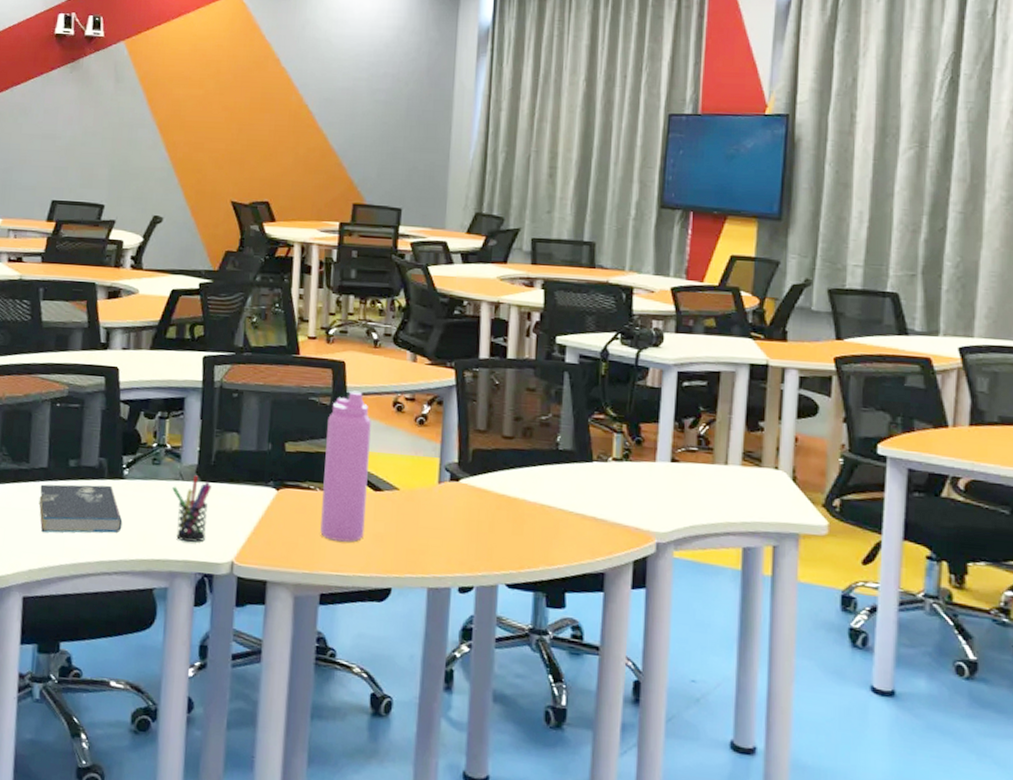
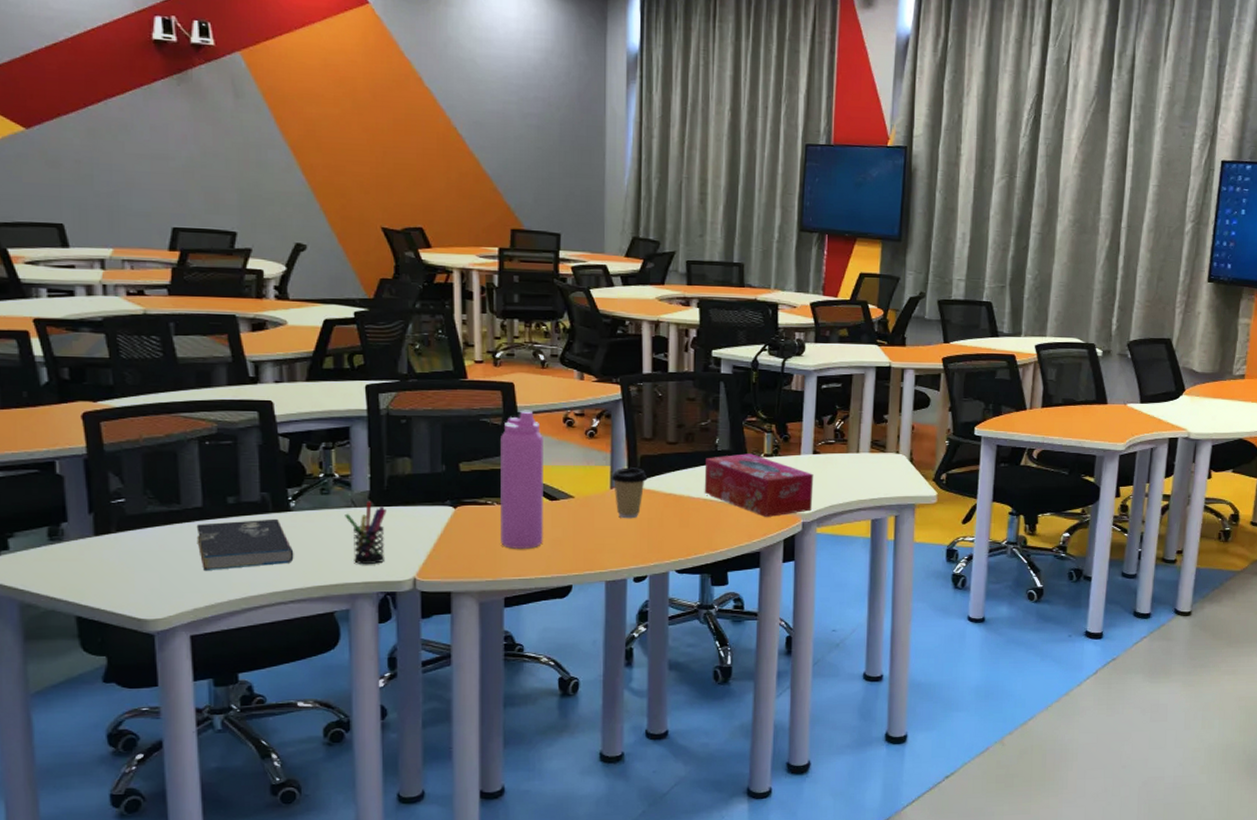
coffee cup: none [439,461,480,520] -> present [611,467,648,519]
tissue box: none [541,455,671,533] -> present [704,453,814,517]

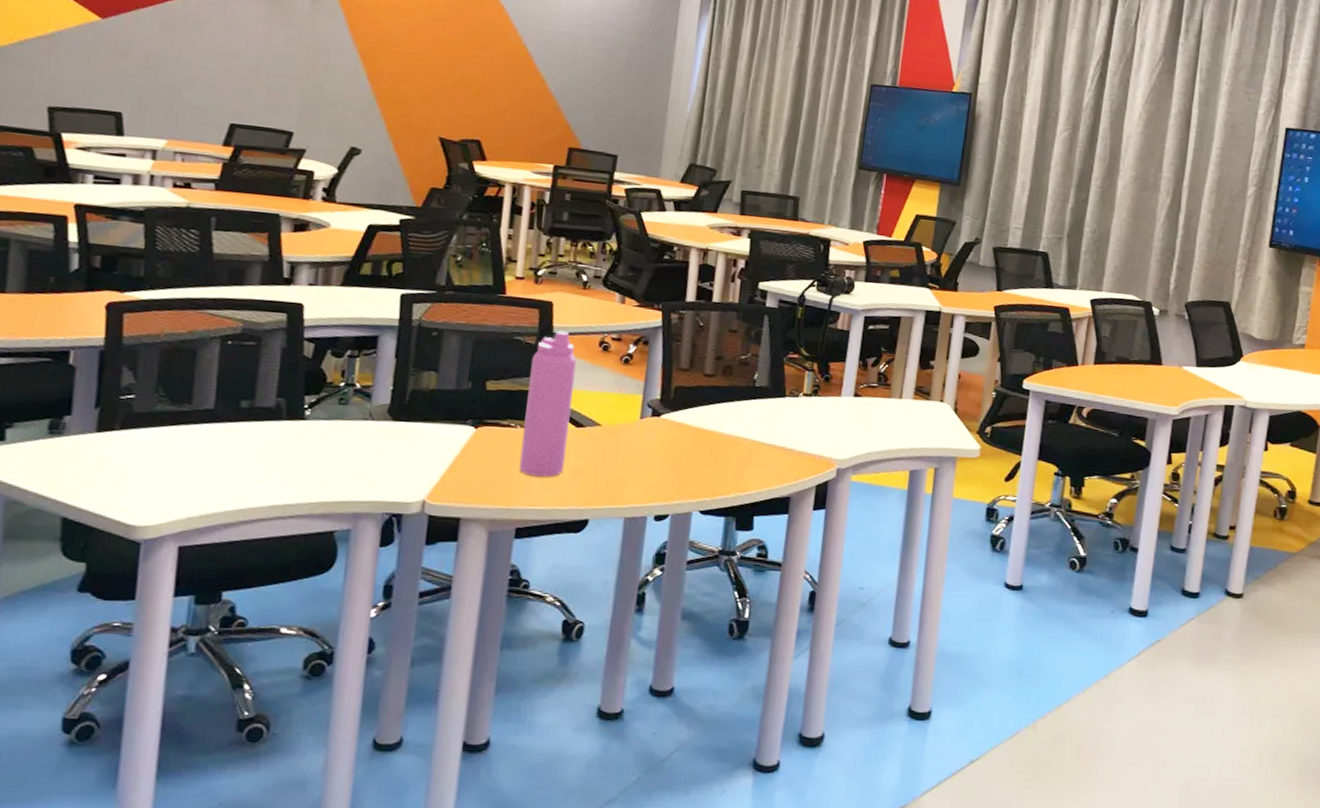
book: present [196,518,294,570] -> none [202,426,302,478]
pen holder: present [345,501,387,564] -> none [360,415,405,482]
coffee cup: present [611,467,648,519] -> none [642,398,680,453]
tissue box: present [704,453,814,517] -> none [737,391,853,460]

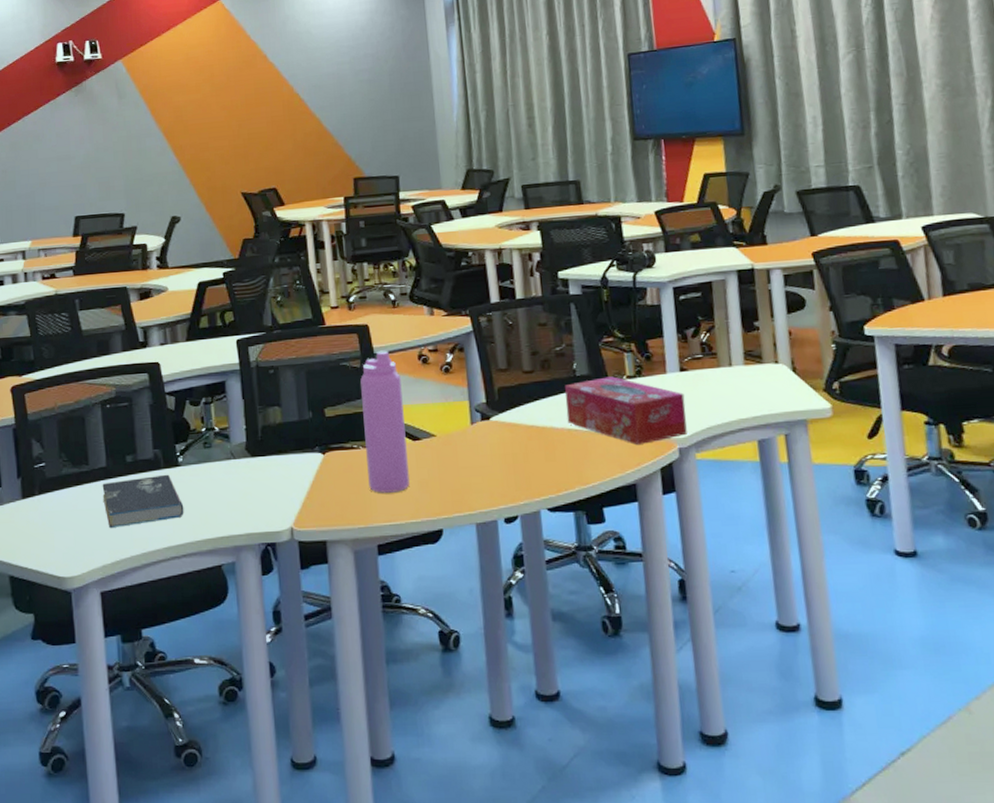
book: none [202,426,302,478] -> present [102,474,184,528]
tissue box: none [737,391,853,460] -> present [565,376,687,445]

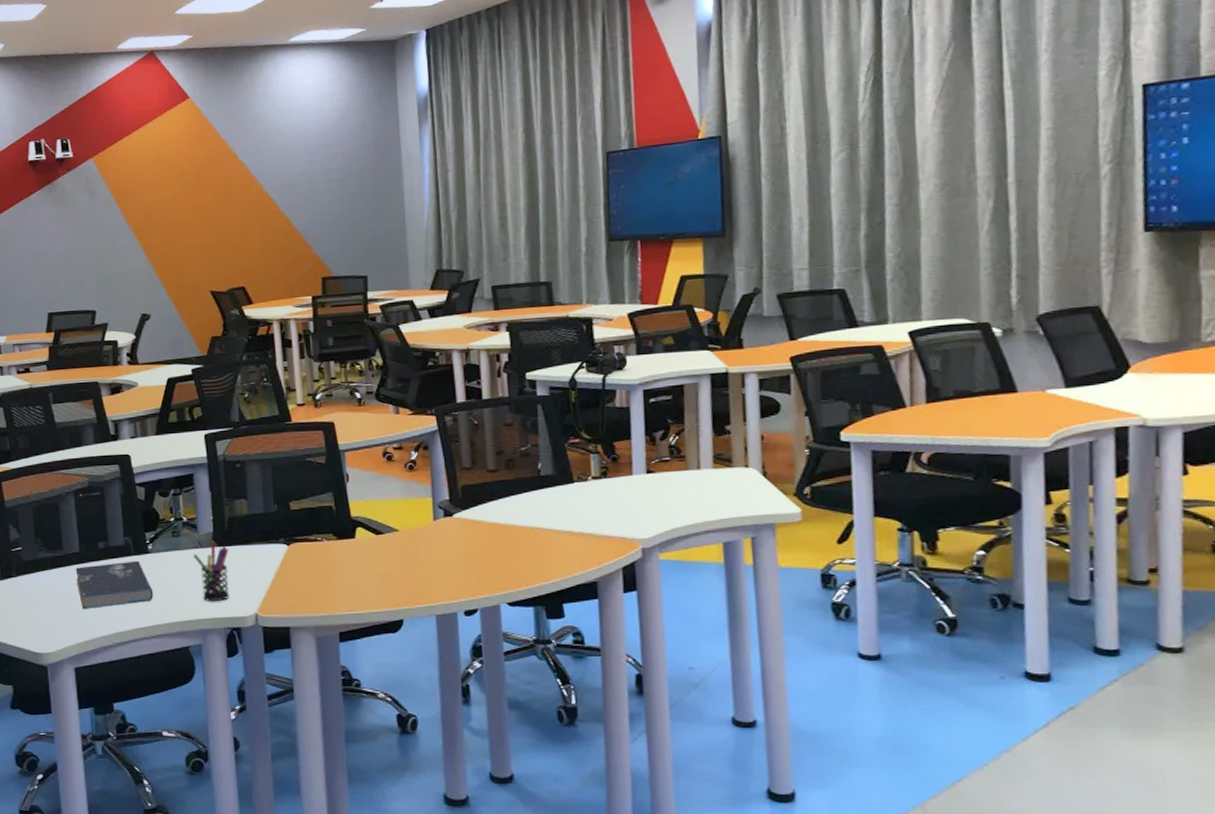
pen holder: none [226,452,264,516] -> present [193,542,230,601]
water bottle: present [360,350,410,493] -> none [325,447,372,584]
tissue box: present [565,376,687,445] -> none [528,477,651,544]

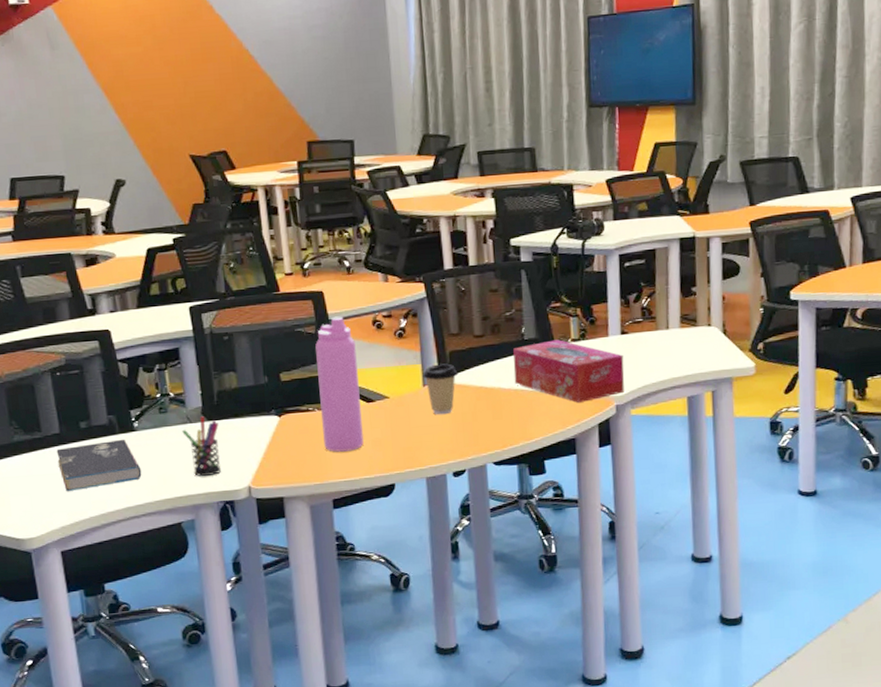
water bottle: none [325,447,372,584] -> present [315,316,364,452]
coffee cup: none [433,498,471,551] -> present [422,363,458,415]
tissue box: none [528,477,651,544] -> present [513,339,625,403]

